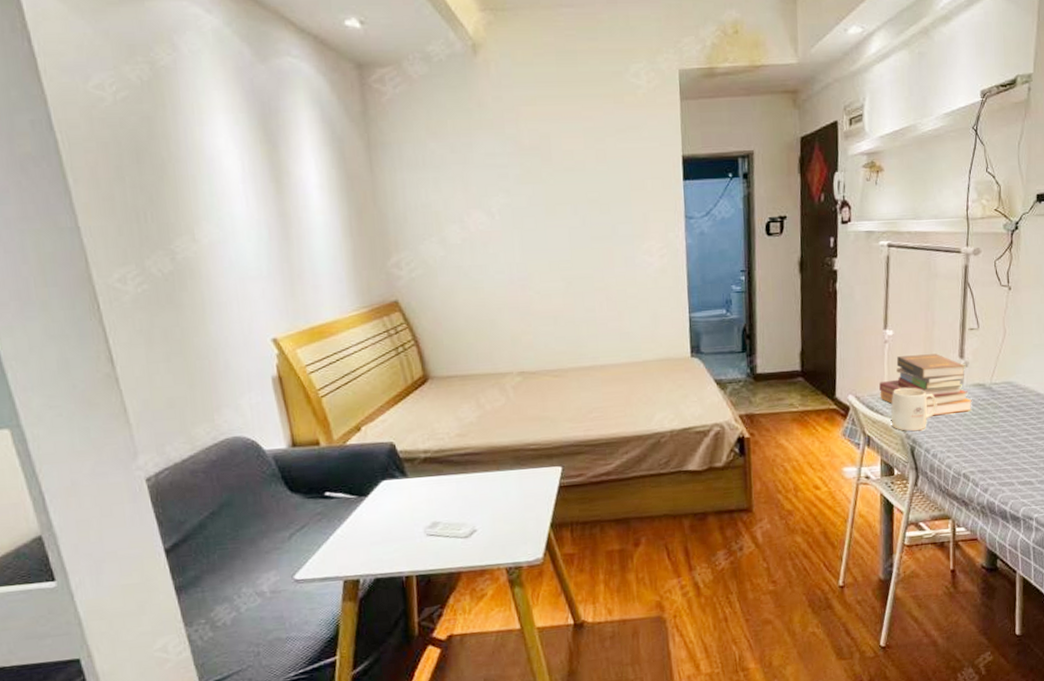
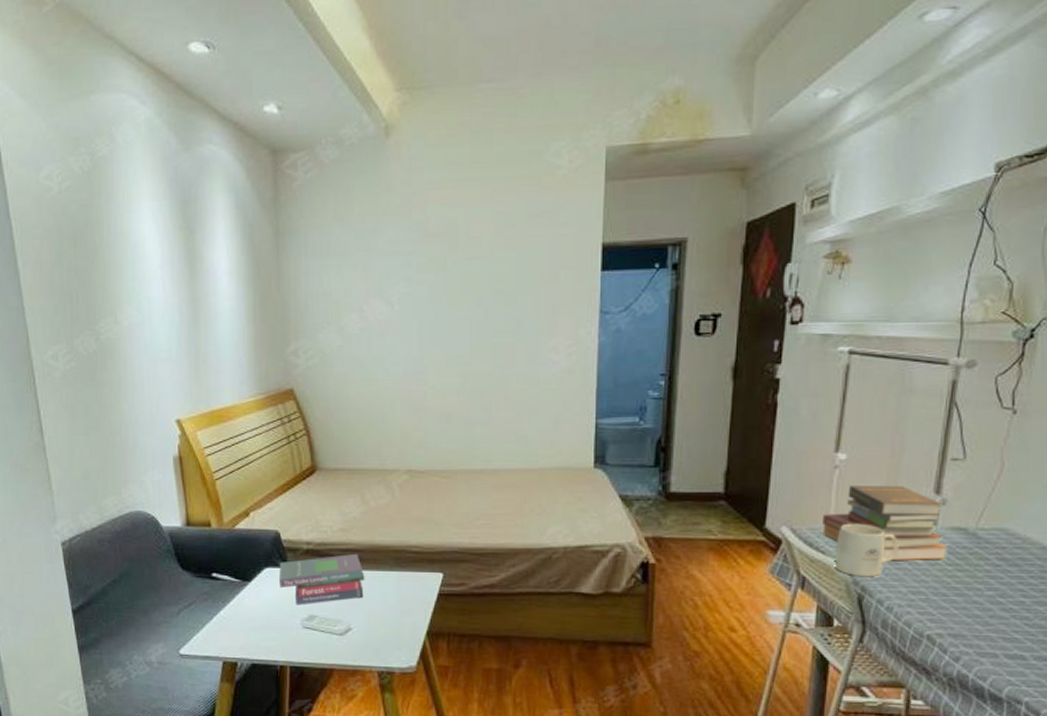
books: none [397,456,486,514] -> present [279,553,365,605]

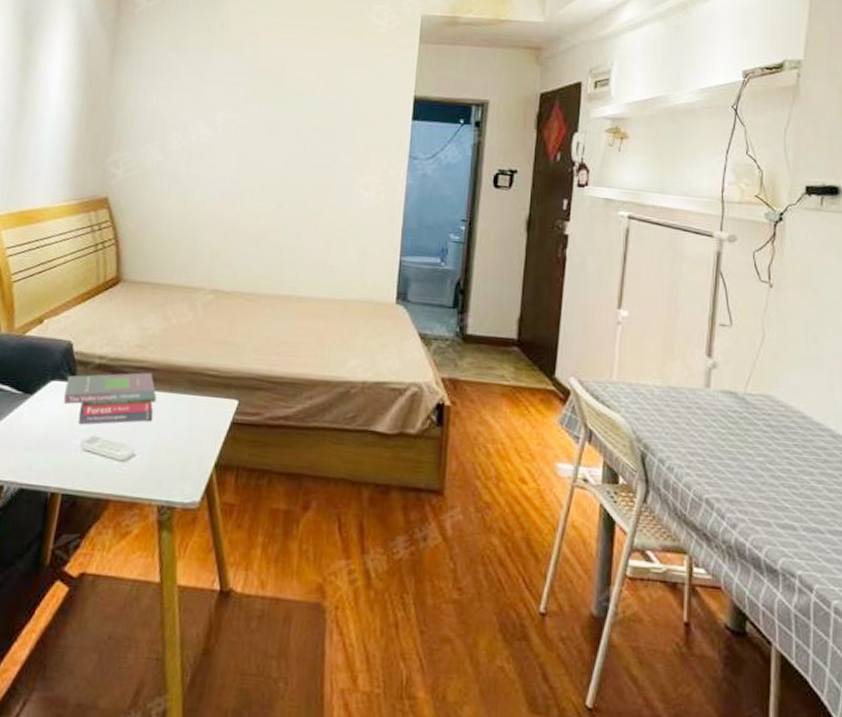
books: present [822,486,948,561] -> none [607,342,720,423]
mug: present [835,523,899,577] -> none [620,379,677,436]

